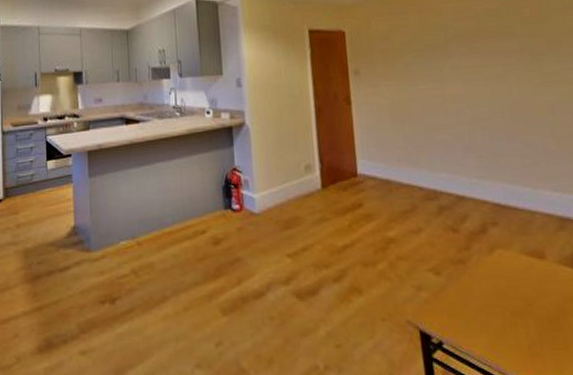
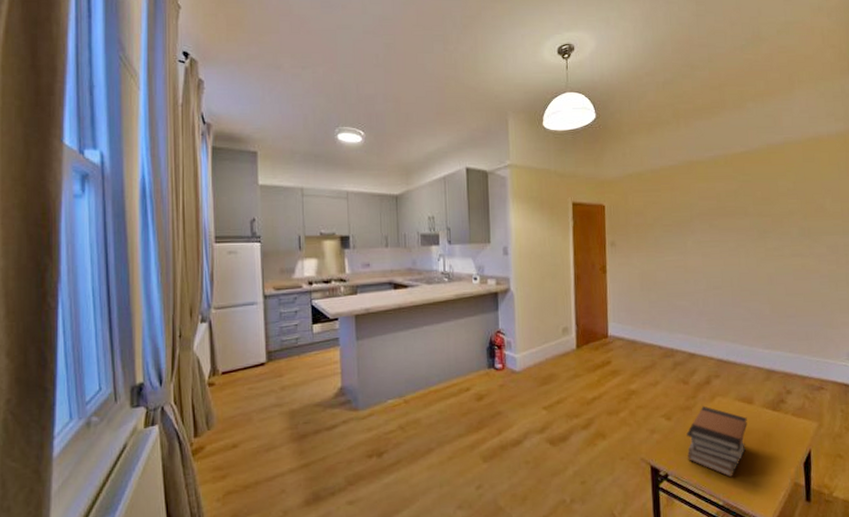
book stack: none [461,259,541,351] -> present [686,406,748,478]

